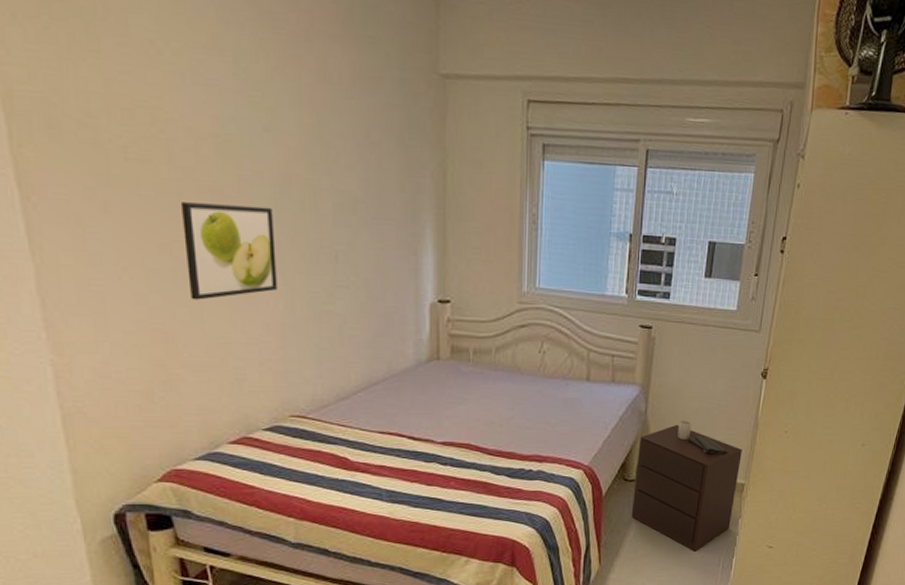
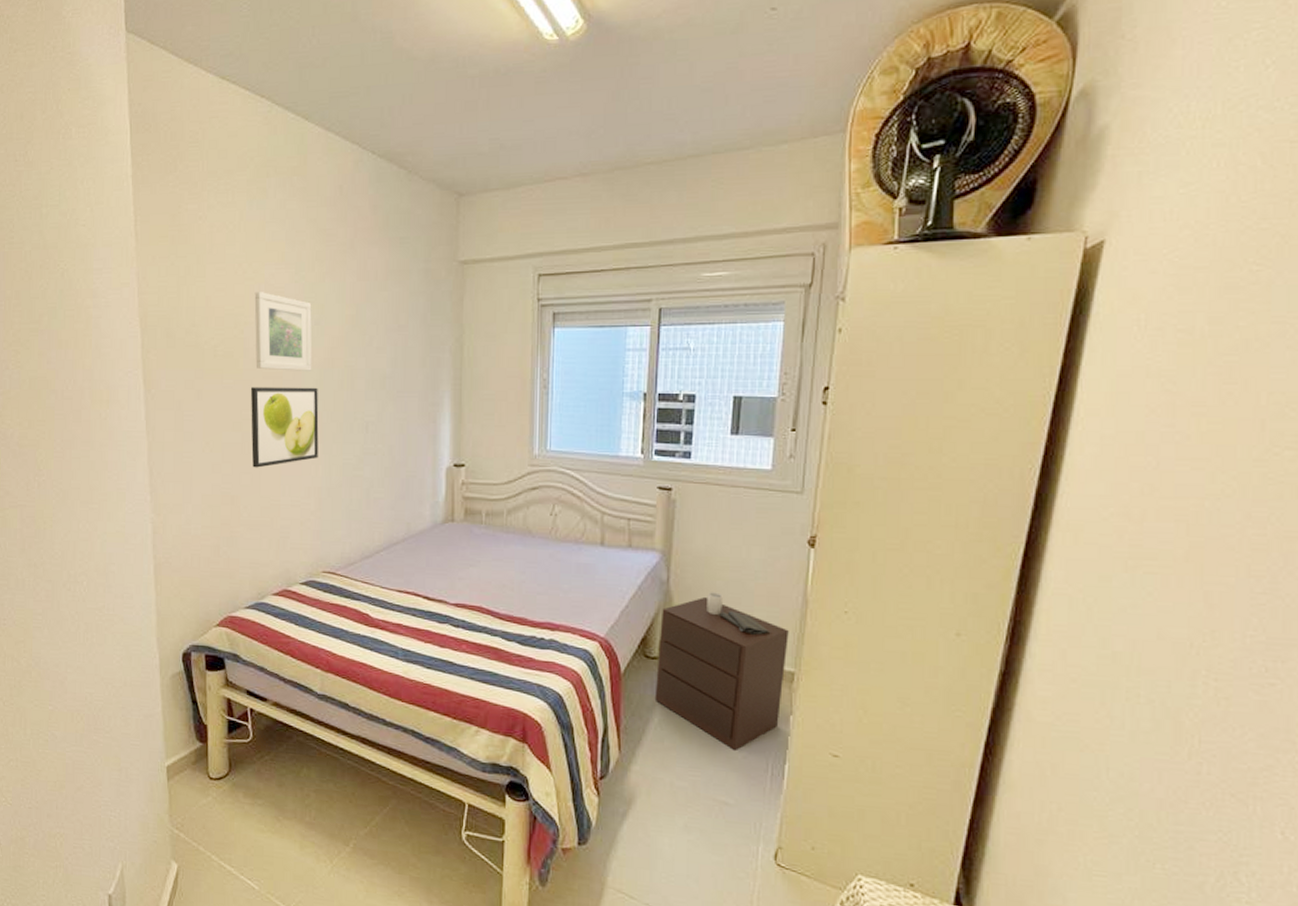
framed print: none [176,81,263,188] -> present [254,292,312,371]

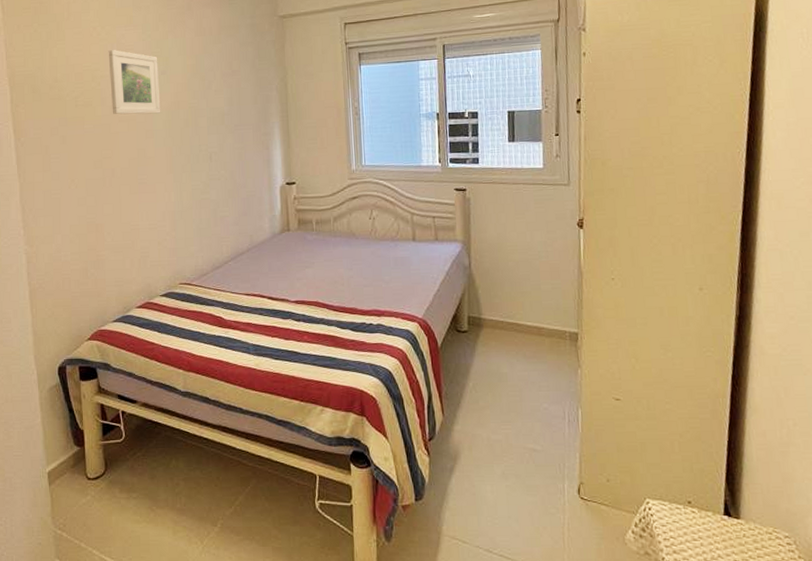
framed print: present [250,387,319,468] -> none [108,126,170,199]
nightstand: present [654,592,789,750] -> none [467,272,571,403]

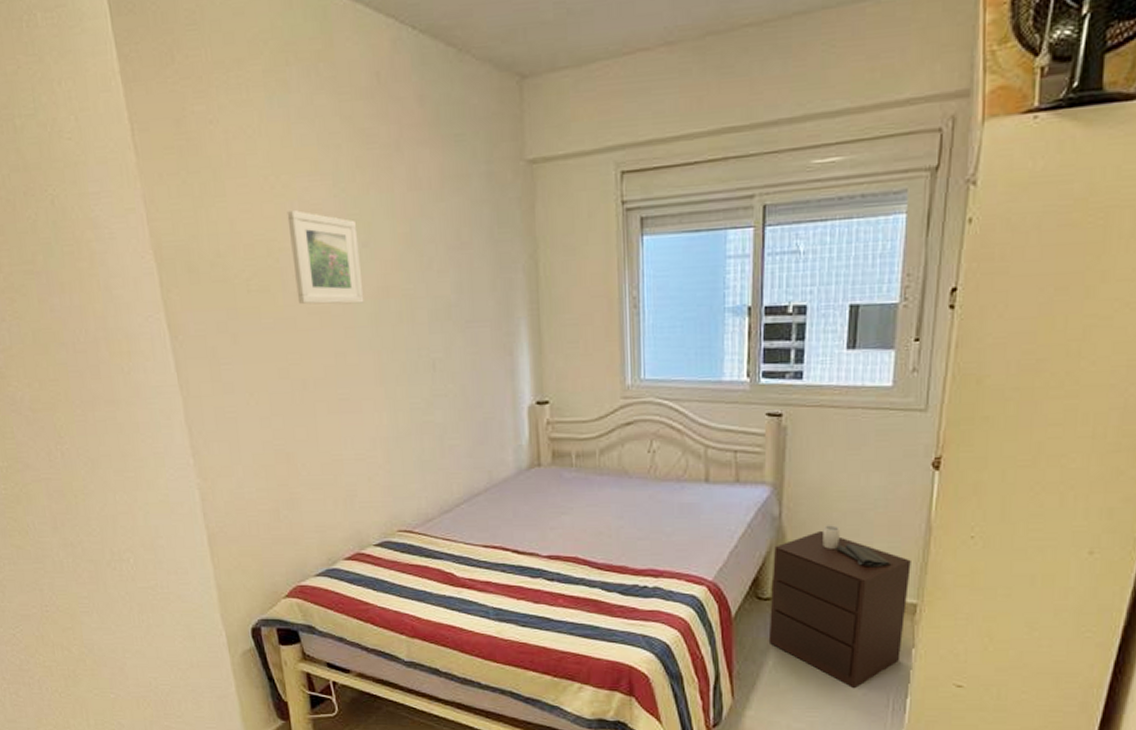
nightstand: none [467,272,571,403] -> present [768,525,911,688]

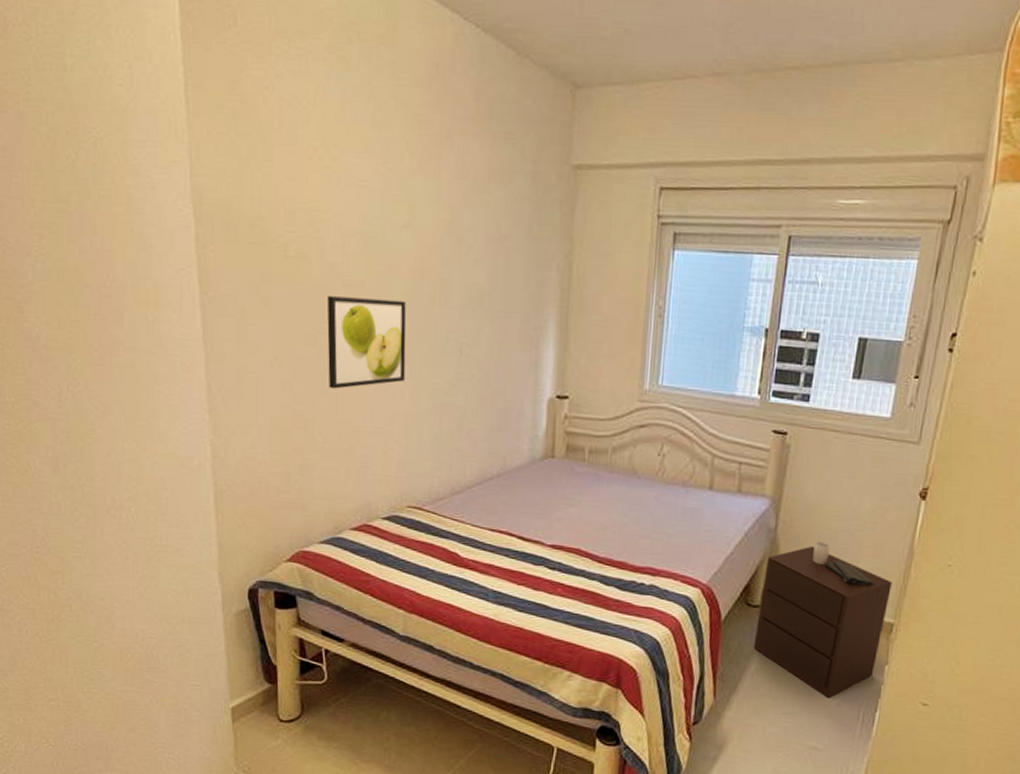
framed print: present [287,210,364,305] -> none [332,184,401,282]
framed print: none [294,322,381,420] -> present [326,296,406,389]

